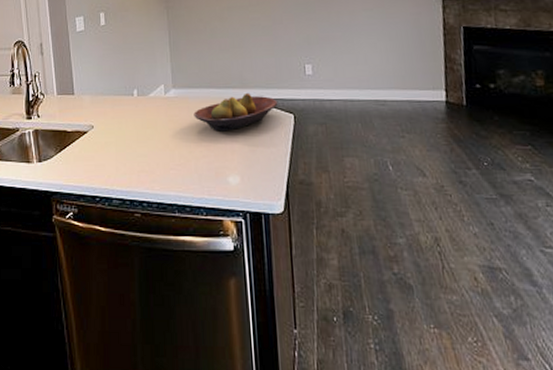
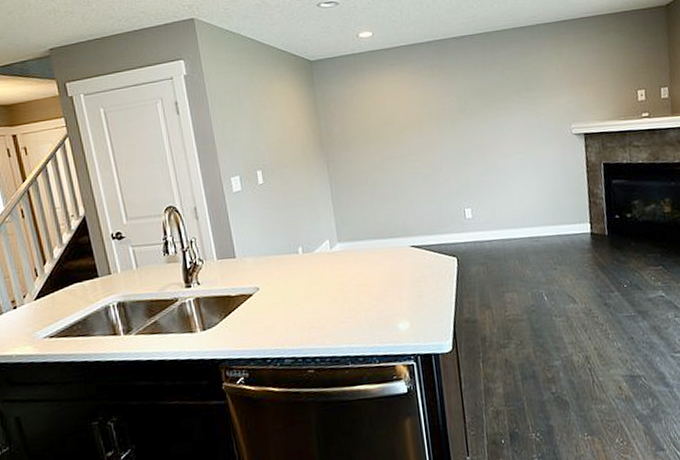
fruit bowl: present [194,92,278,132] -> none [360,240,442,281]

